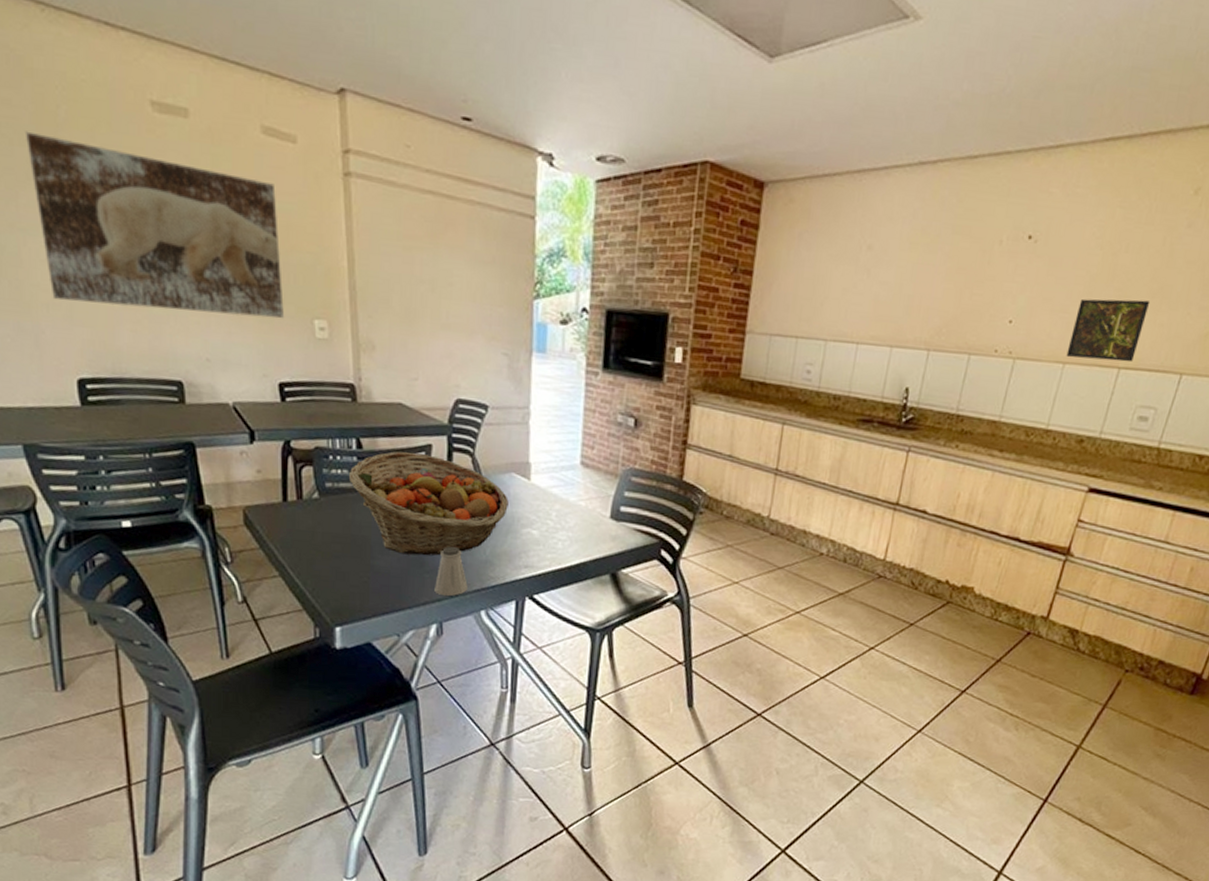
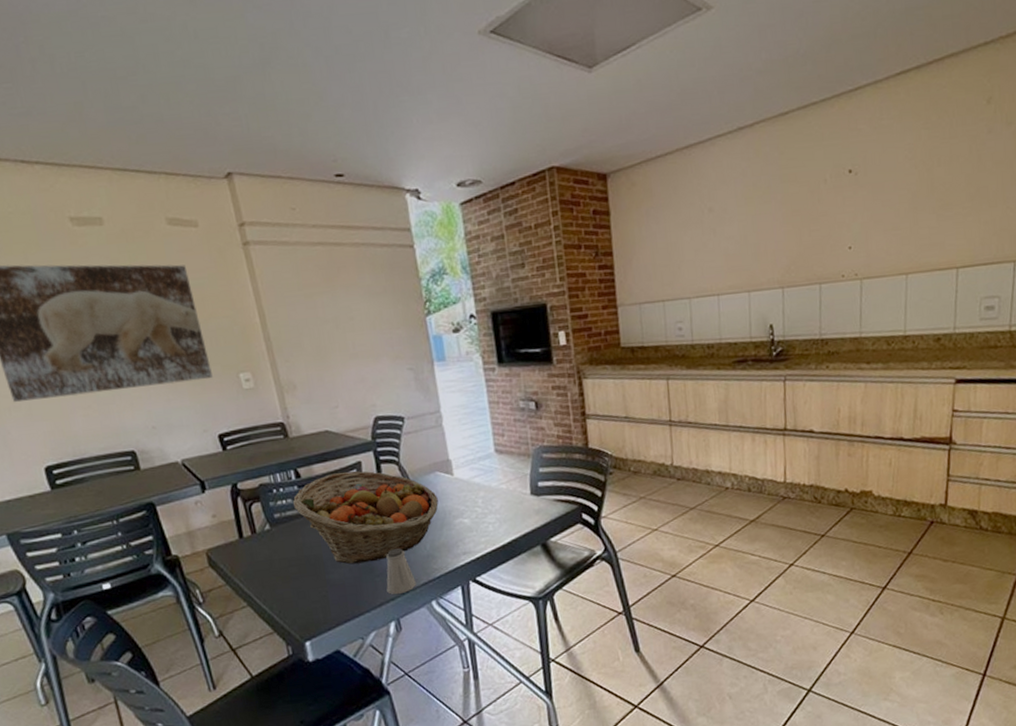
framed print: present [1066,298,1150,362] -> none [906,204,971,268]

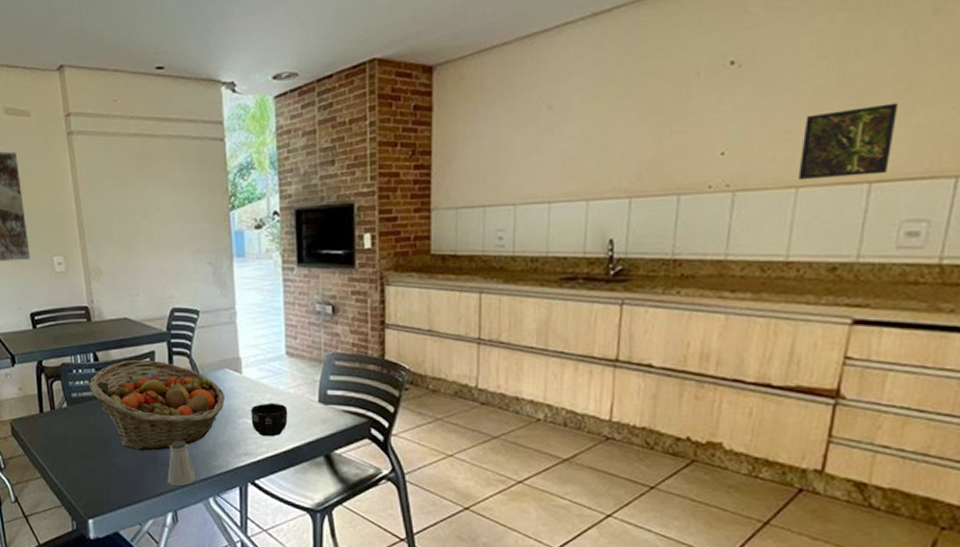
mug: none [465,500,503,534] -> present [251,403,288,437]
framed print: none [906,204,971,268] -> present [798,103,899,181]

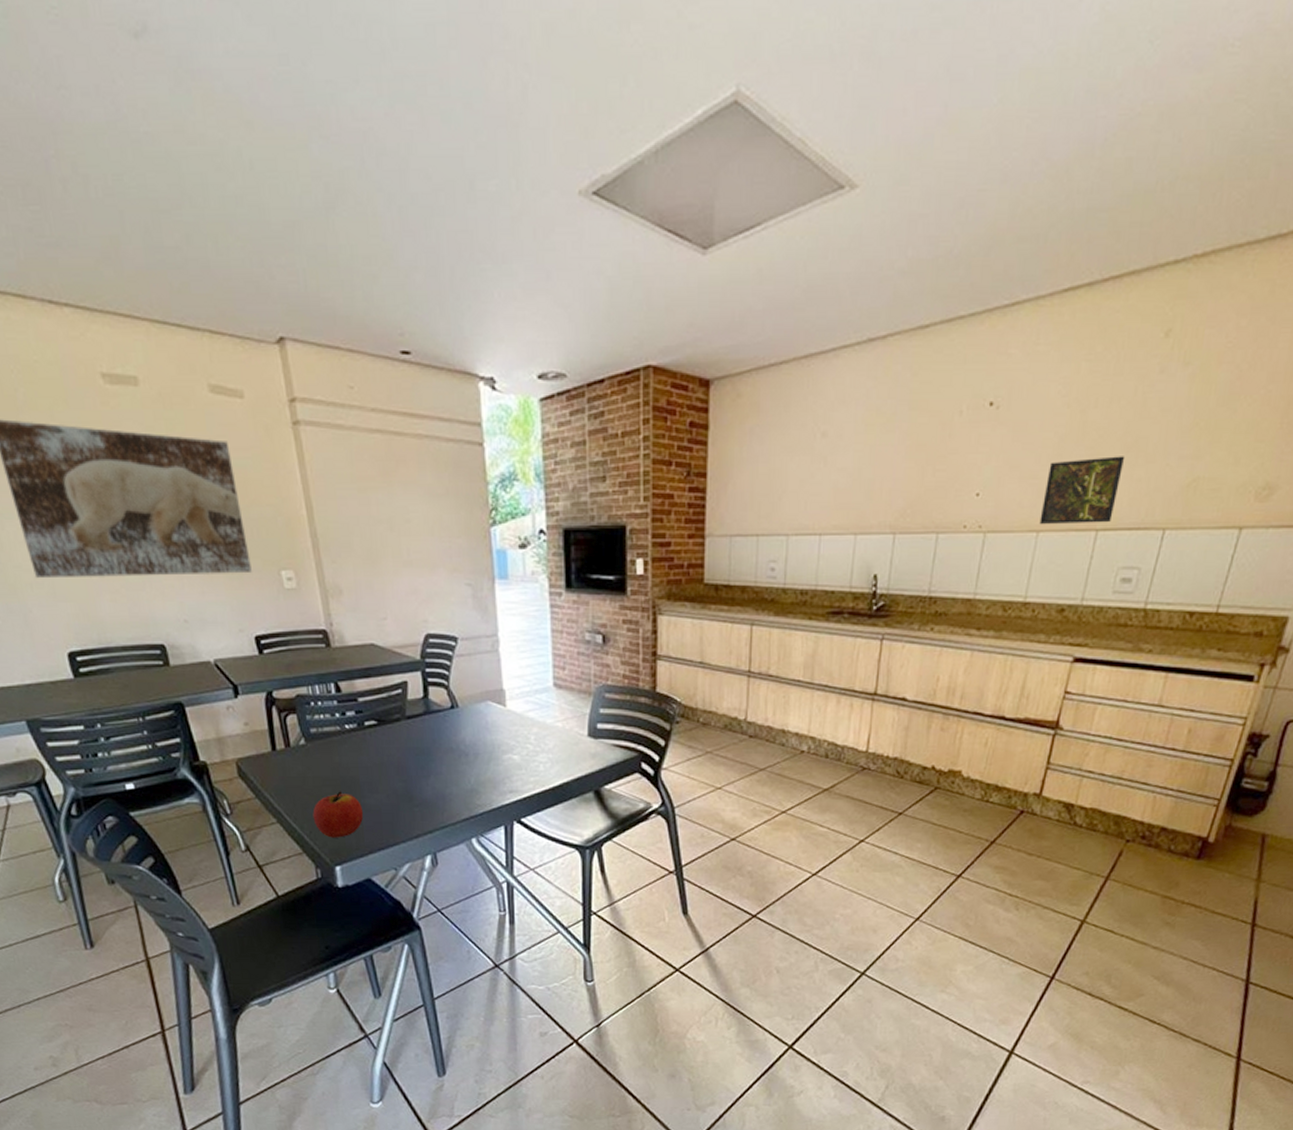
apple: none [71,450,114,493] -> present [312,791,364,838]
fruit basket: present [89,359,225,451] -> none [331,690,487,791]
saltshaker: present [167,440,196,487] -> none [425,778,457,828]
mug: present [251,403,288,437] -> none [516,737,556,773]

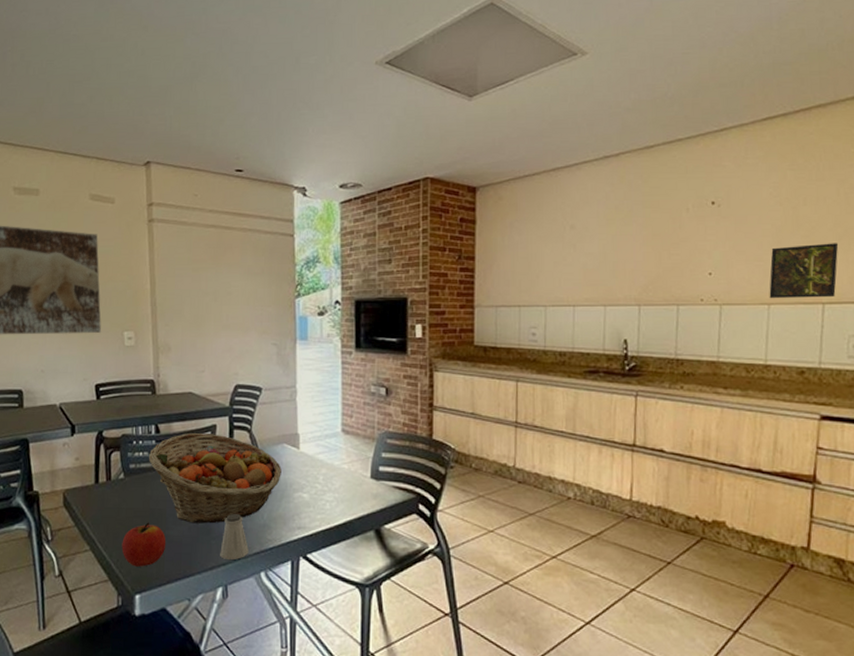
fruit basket: none [331,690,487,791] -> present [148,432,282,524]
saltshaker: none [425,778,457,828] -> present [220,513,249,561]

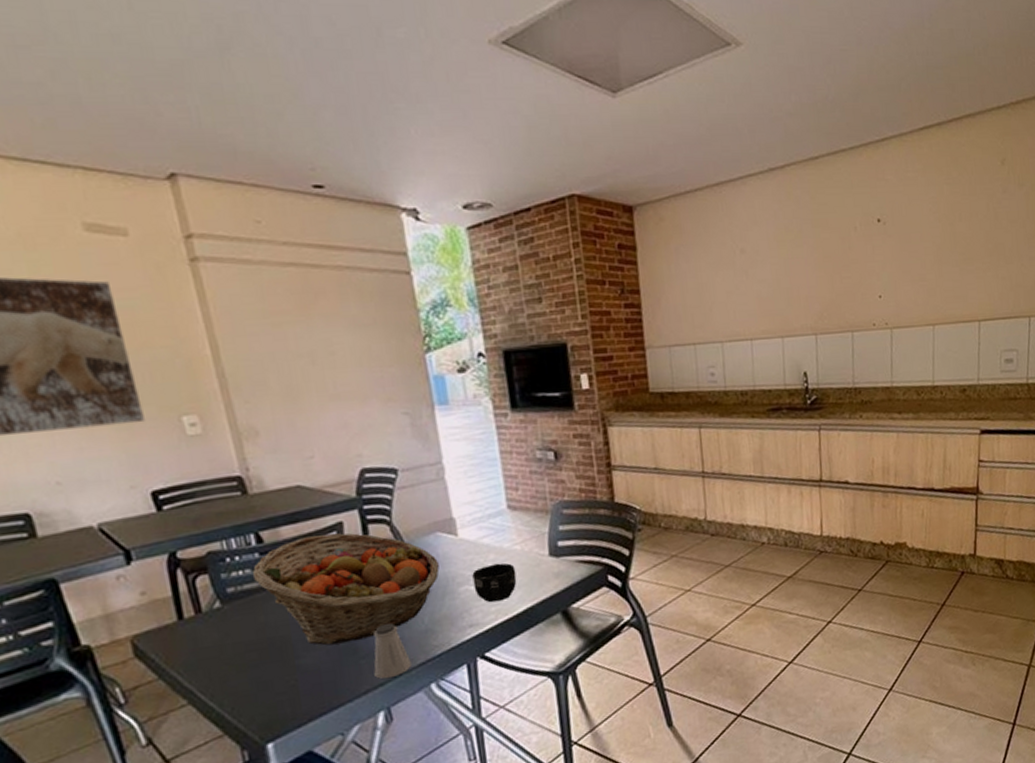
apple: present [121,522,166,567] -> none [234,654,299,712]
mug: none [306,477,341,511] -> present [472,563,517,603]
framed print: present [769,243,839,299] -> none [933,259,990,320]

